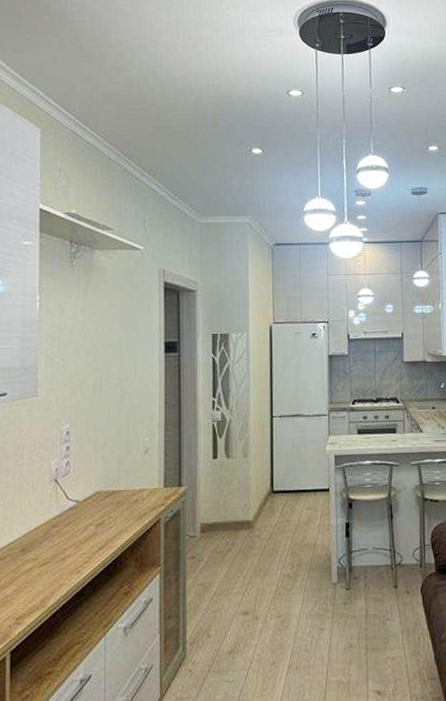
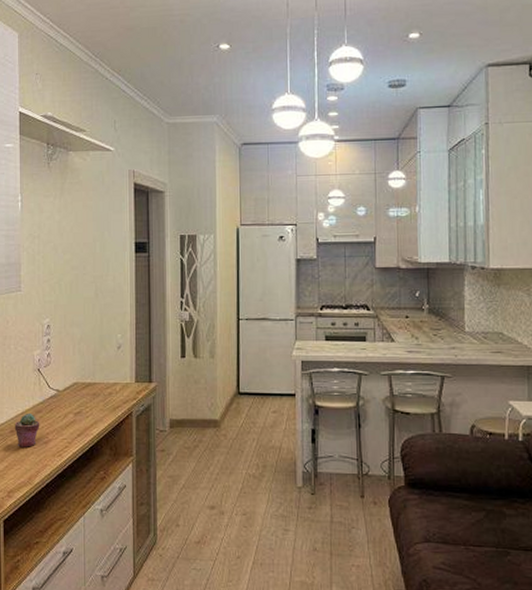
potted succulent: none [26,527,56,567] -> present [14,412,40,447]

